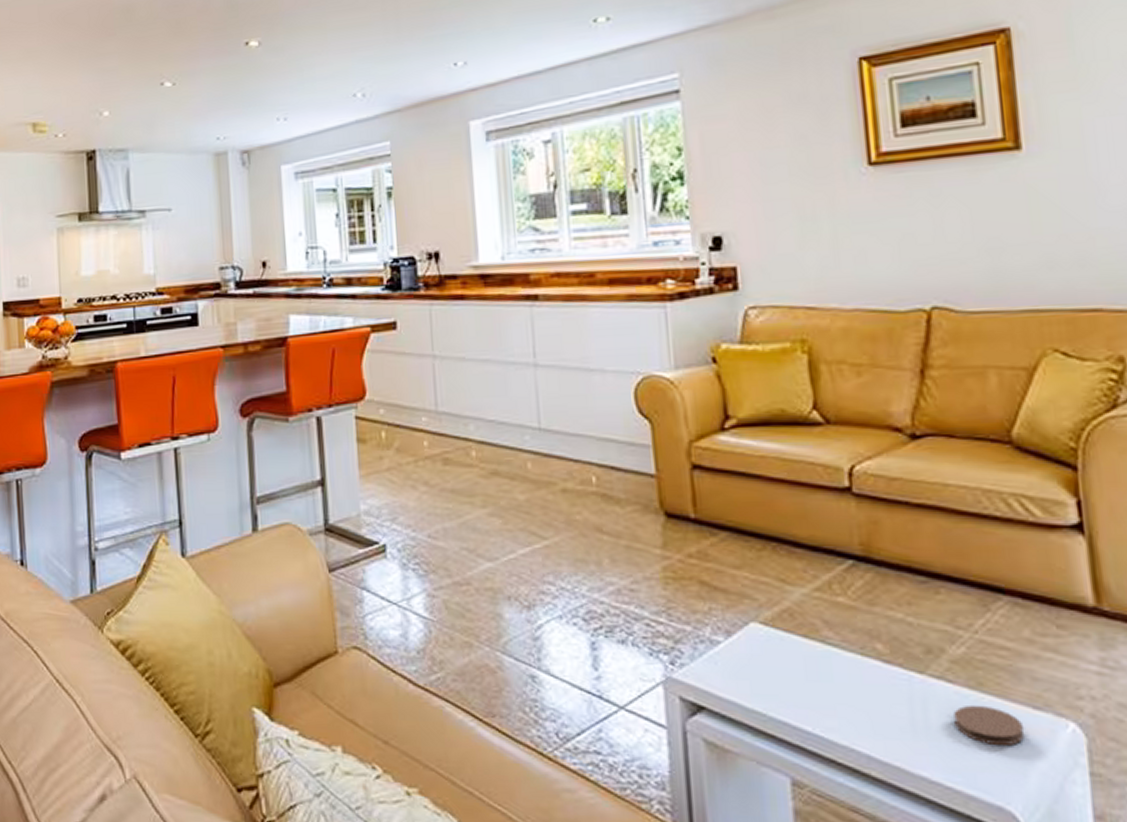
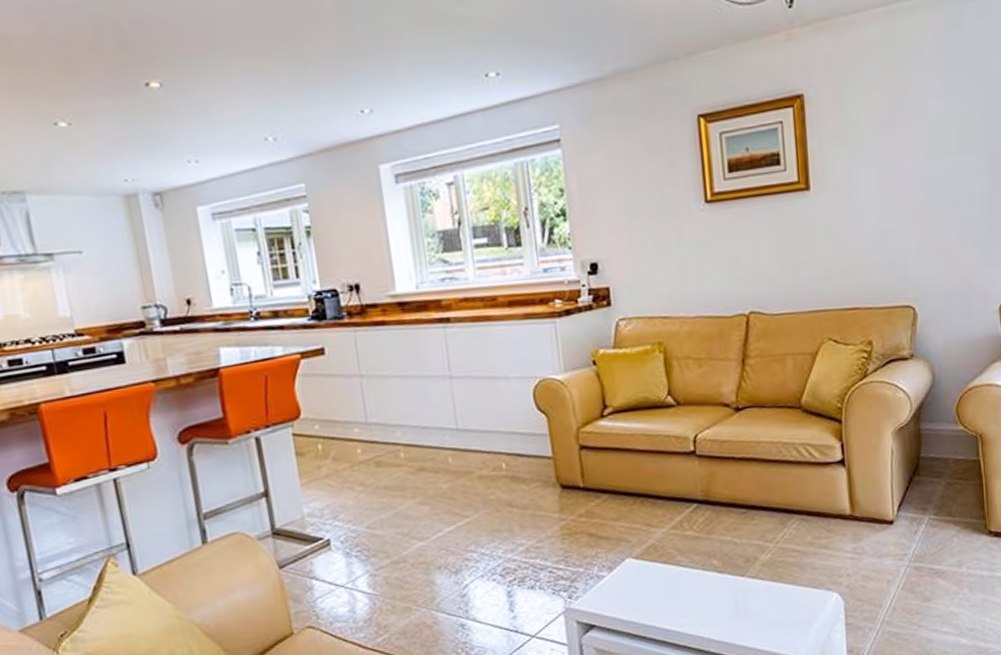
coaster: present [953,704,1025,747] -> none [763,591,807,617]

